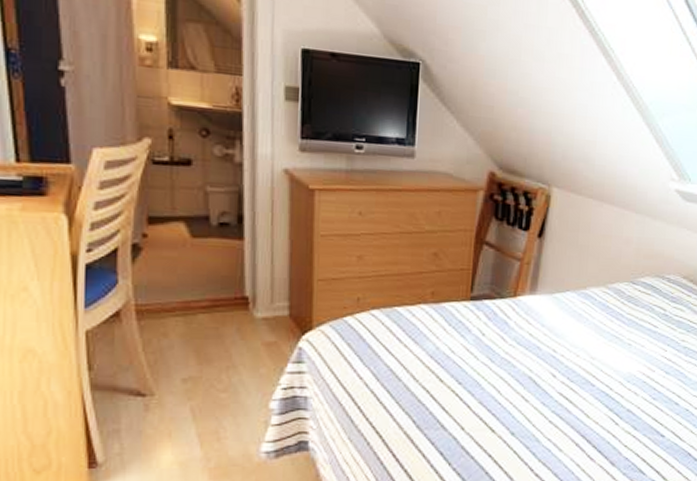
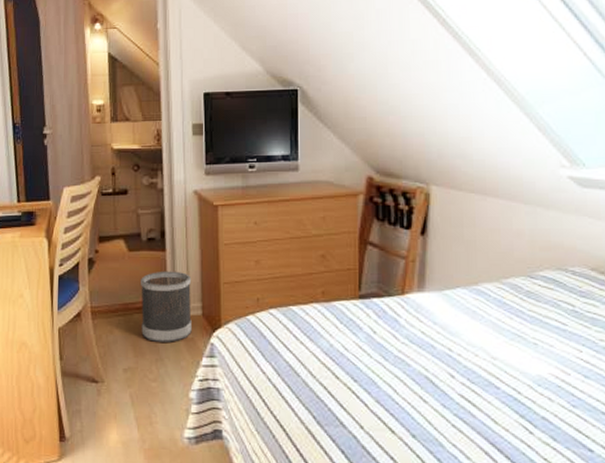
wastebasket: none [208,263,276,347] -> present [141,271,192,342]

